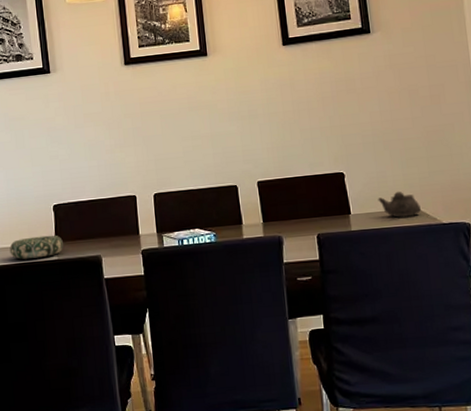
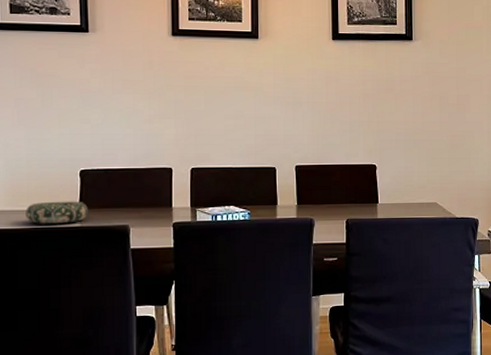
teapot: present [378,191,421,218] -> none [403,186,439,210]

